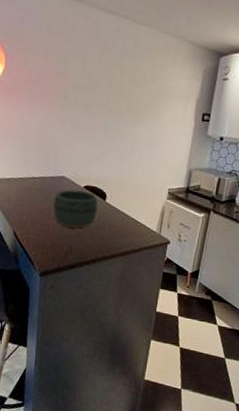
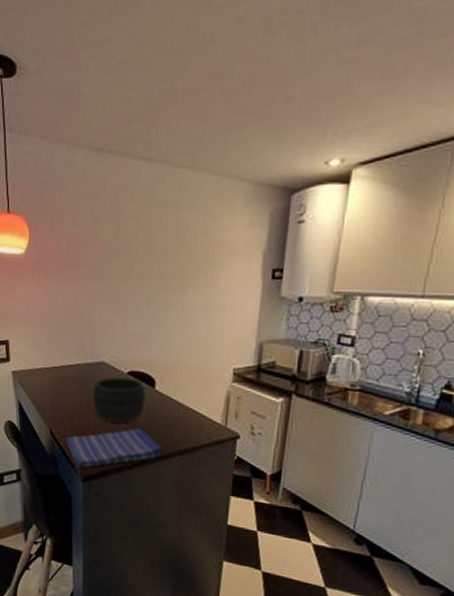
dish towel: none [27,233,109,265] -> present [66,428,163,469]

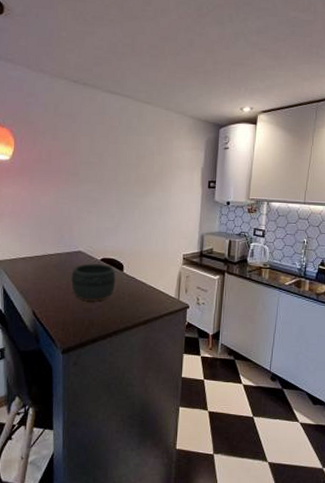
dish towel: present [66,428,163,469] -> none [47,305,130,343]

